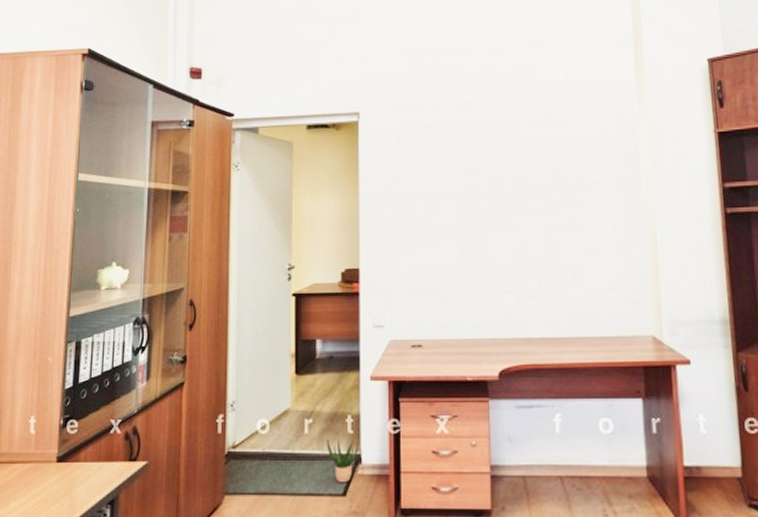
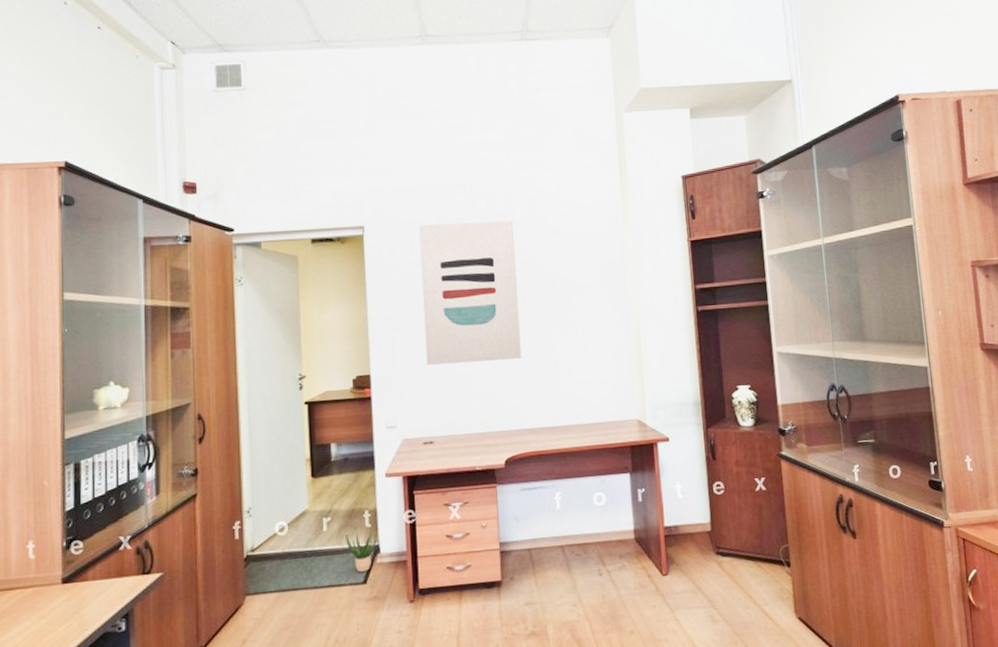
wall art: none [415,107,520,261] -> present [419,220,522,365]

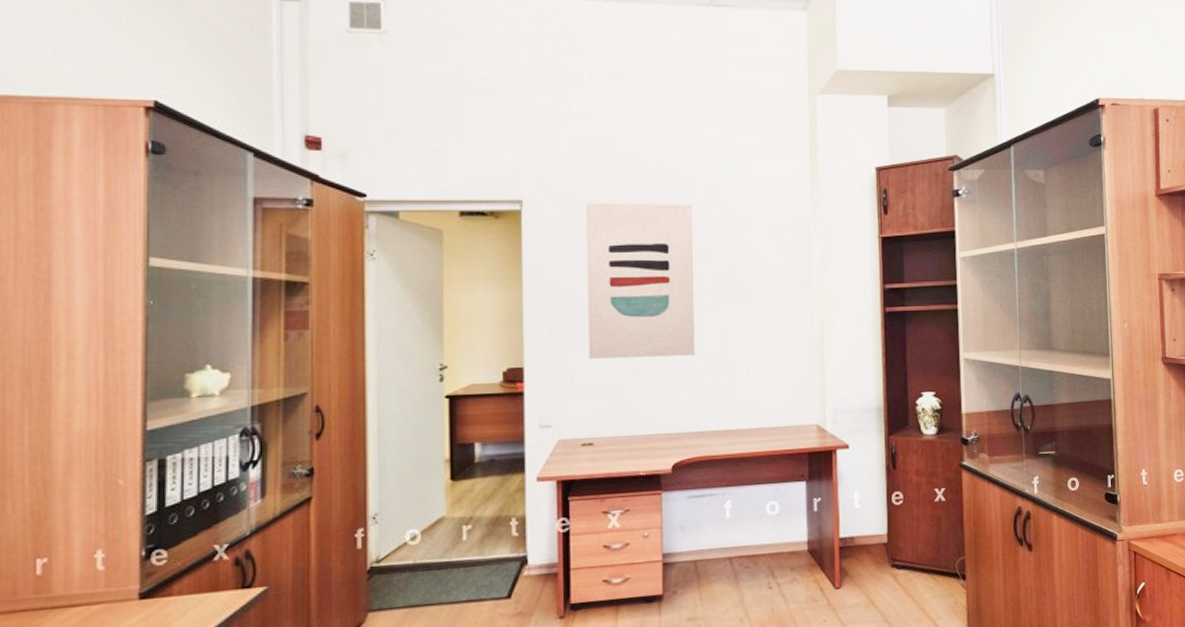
potted plant: present [345,530,377,573] -> none [488,539,524,586]

